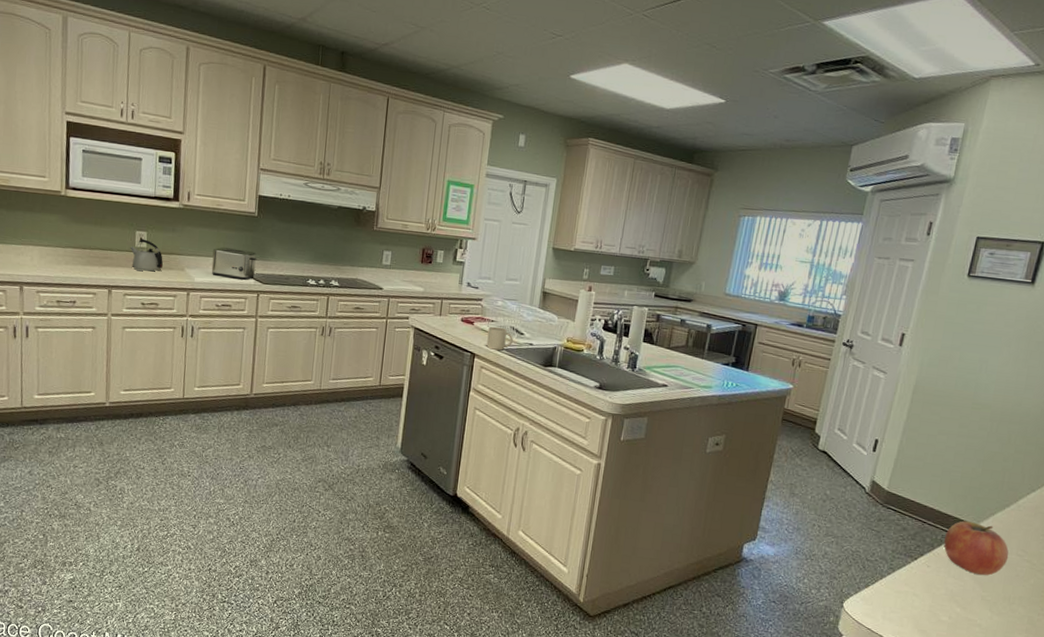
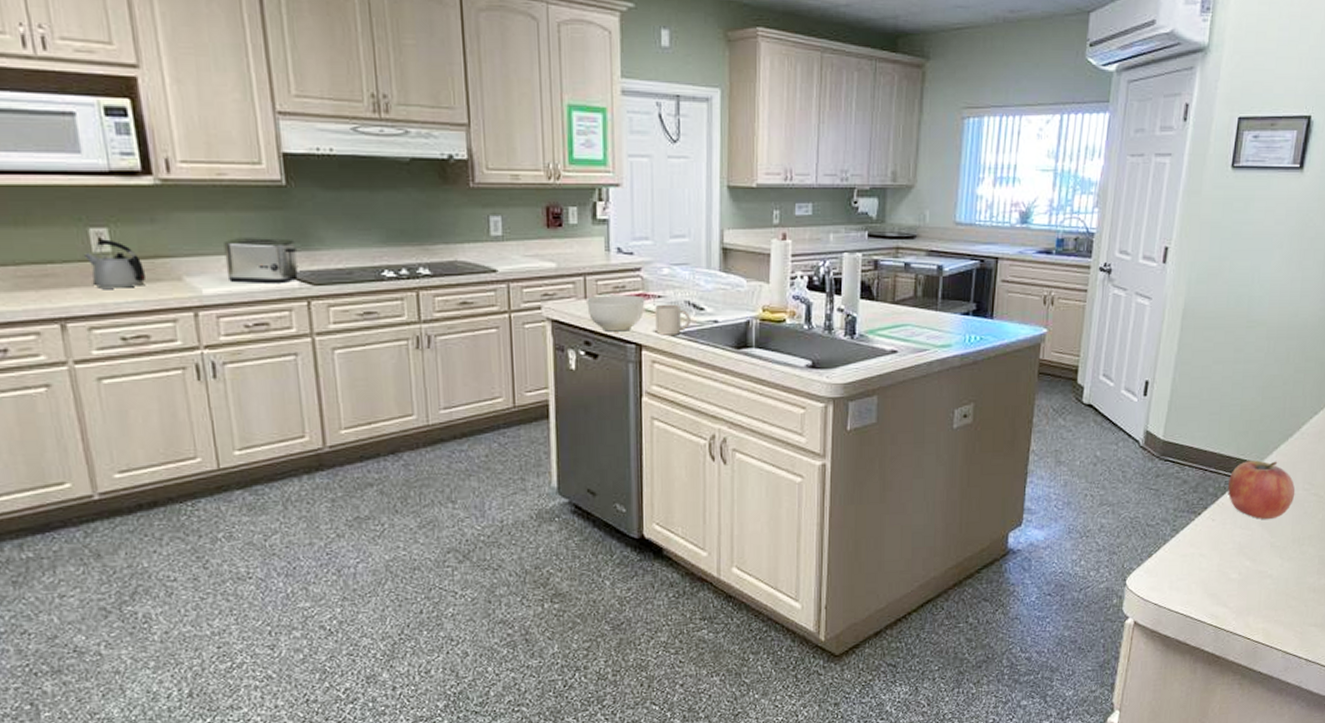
bowl: none [440,314,482,343] -> present [587,295,645,332]

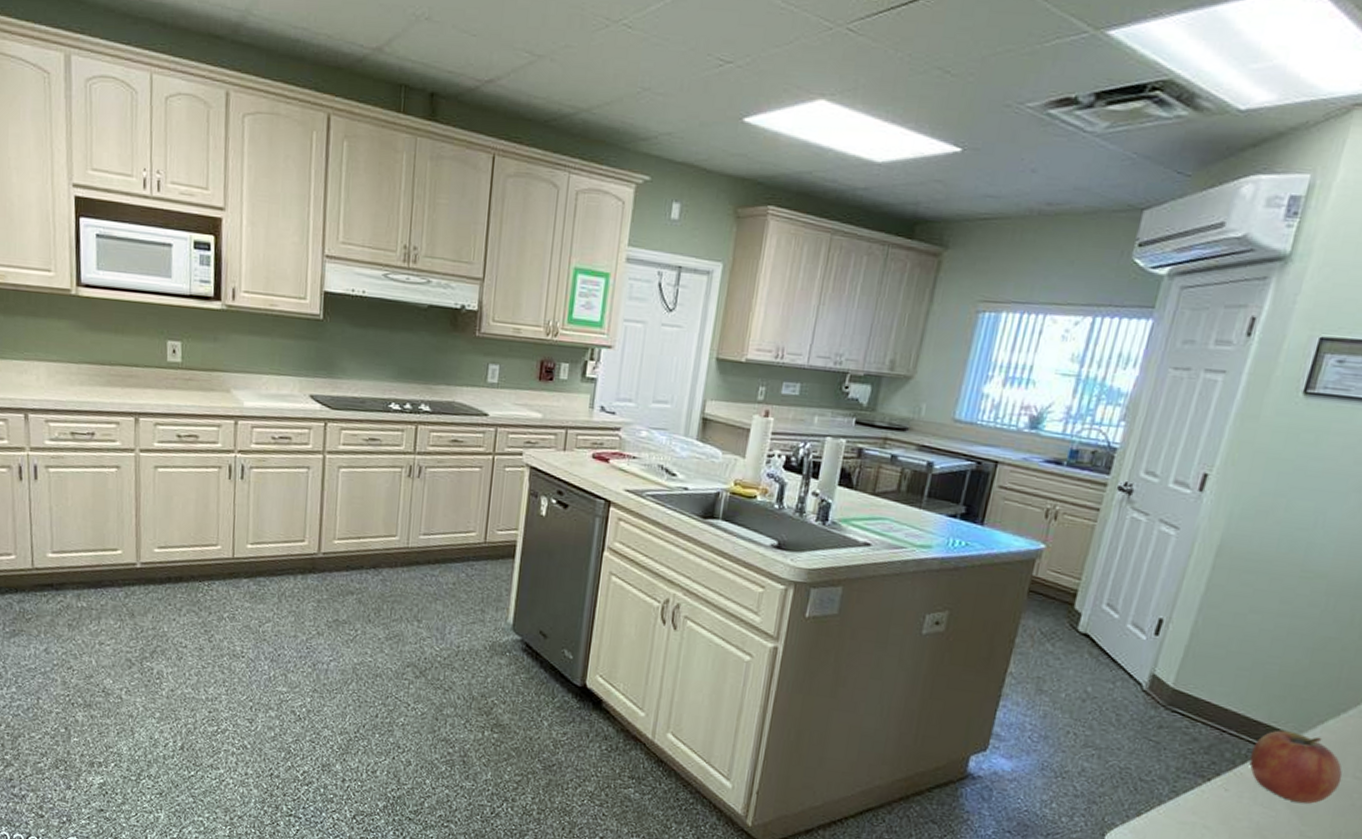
kettle: present [83,239,145,290] -> none [160,350,203,394]
toaster: present [224,236,298,284] -> none [265,360,324,405]
bowl: present [587,295,645,332] -> none [564,449,621,487]
mug: present [655,304,690,335] -> none [626,464,662,497]

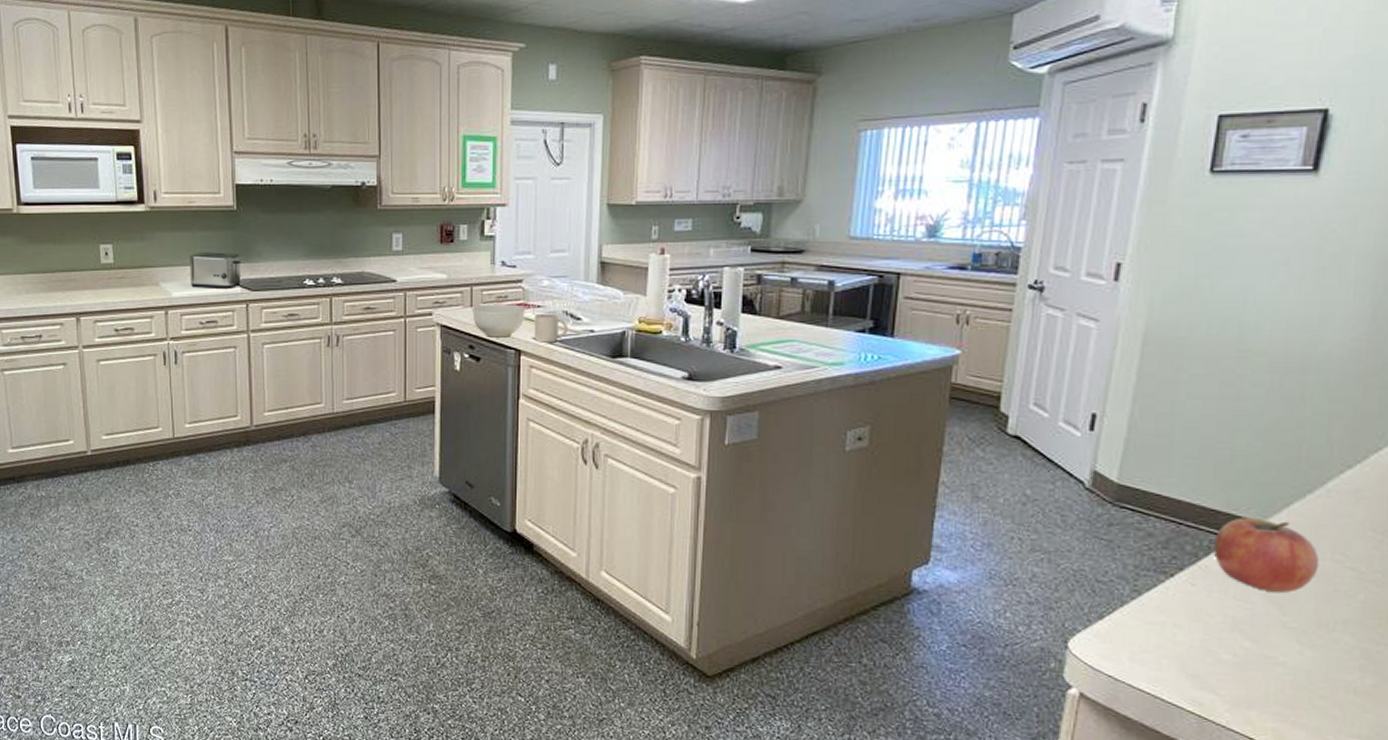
toaster: none [265,360,324,405] -> present [189,251,242,290]
bowl: none [564,449,621,487] -> present [472,304,526,338]
mug: none [626,464,662,497] -> present [534,313,567,343]

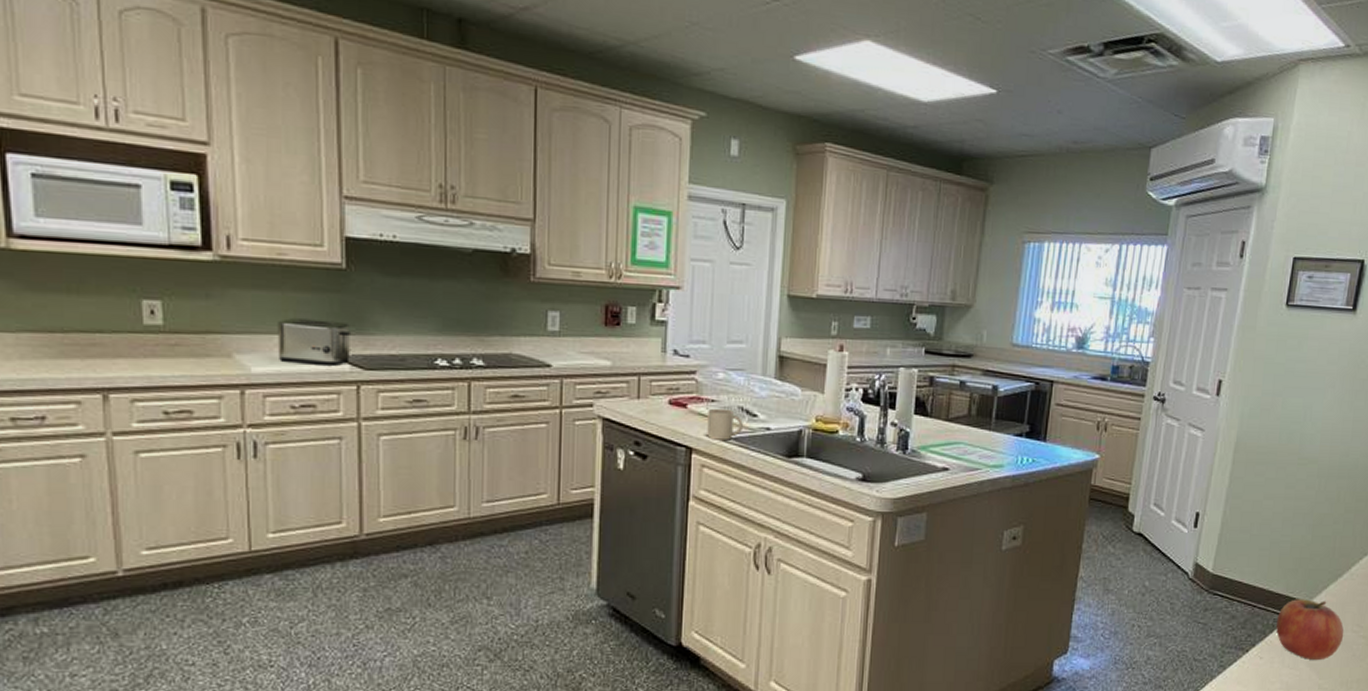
bowl: present [472,304,526,338] -> none [639,396,699,434]

